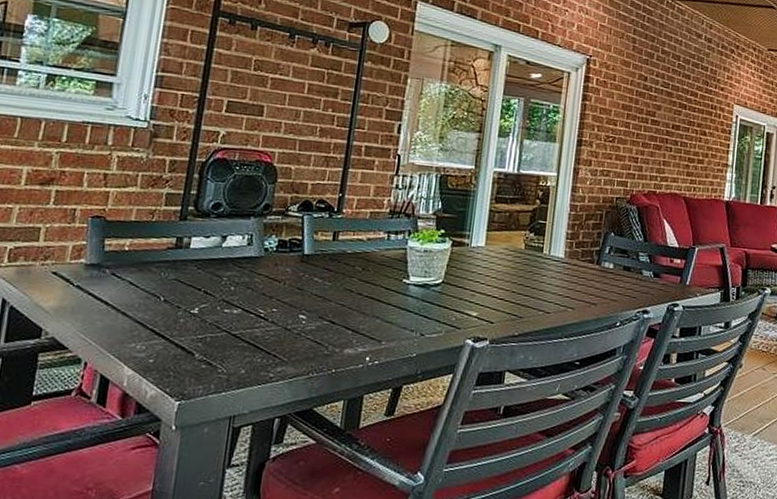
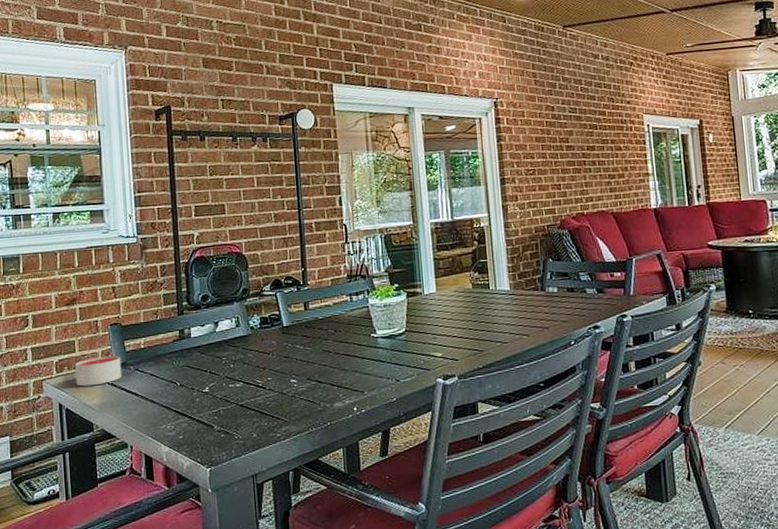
candle: none [31,251,97,285] -> present [75,355,122,387]

